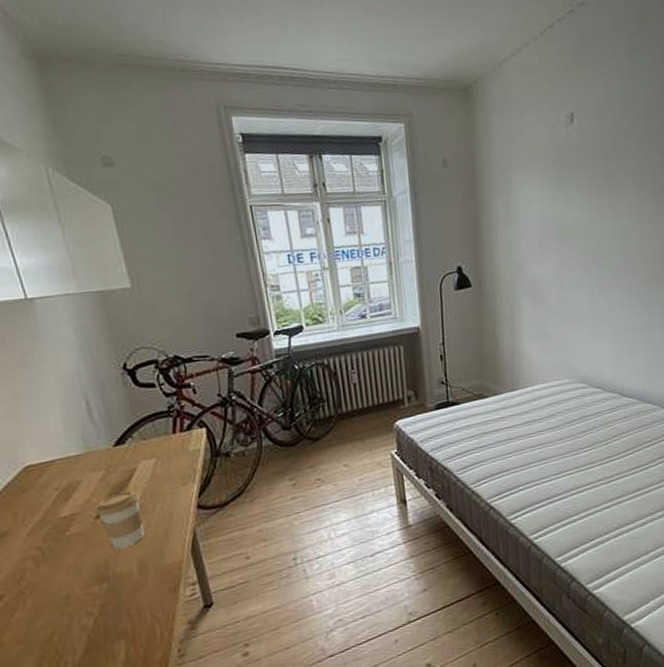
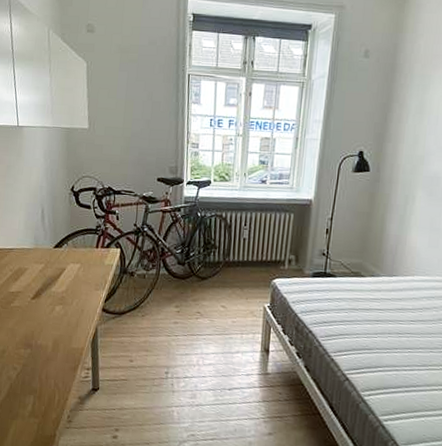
coffee cup: present [96,491,145,549] -> none [33,283,64,327]

